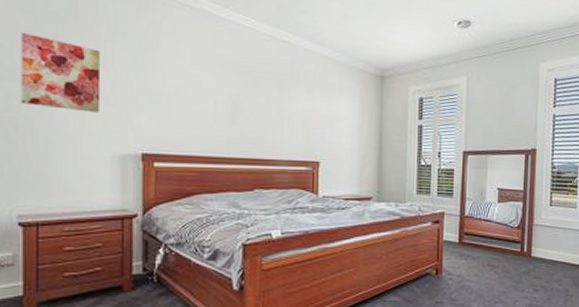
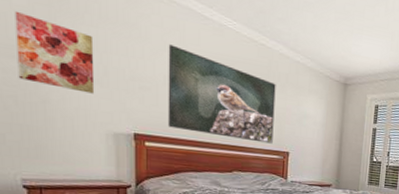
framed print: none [179,51,302,153] -> present [167,44,276,144]

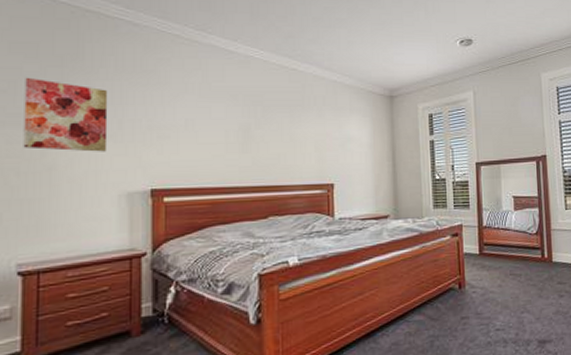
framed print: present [167,44,276,144] -> none [190,85,313,178]

